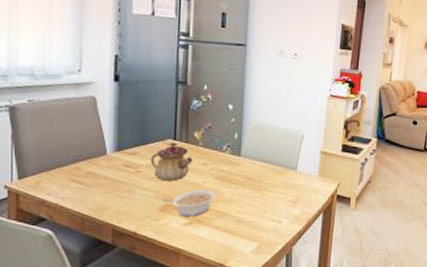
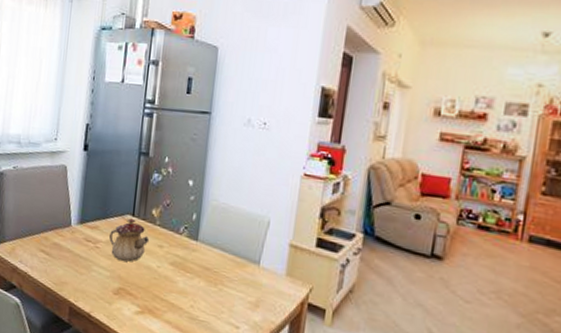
legume: present [163,189,216,217] -> none [117,274,170,306]

